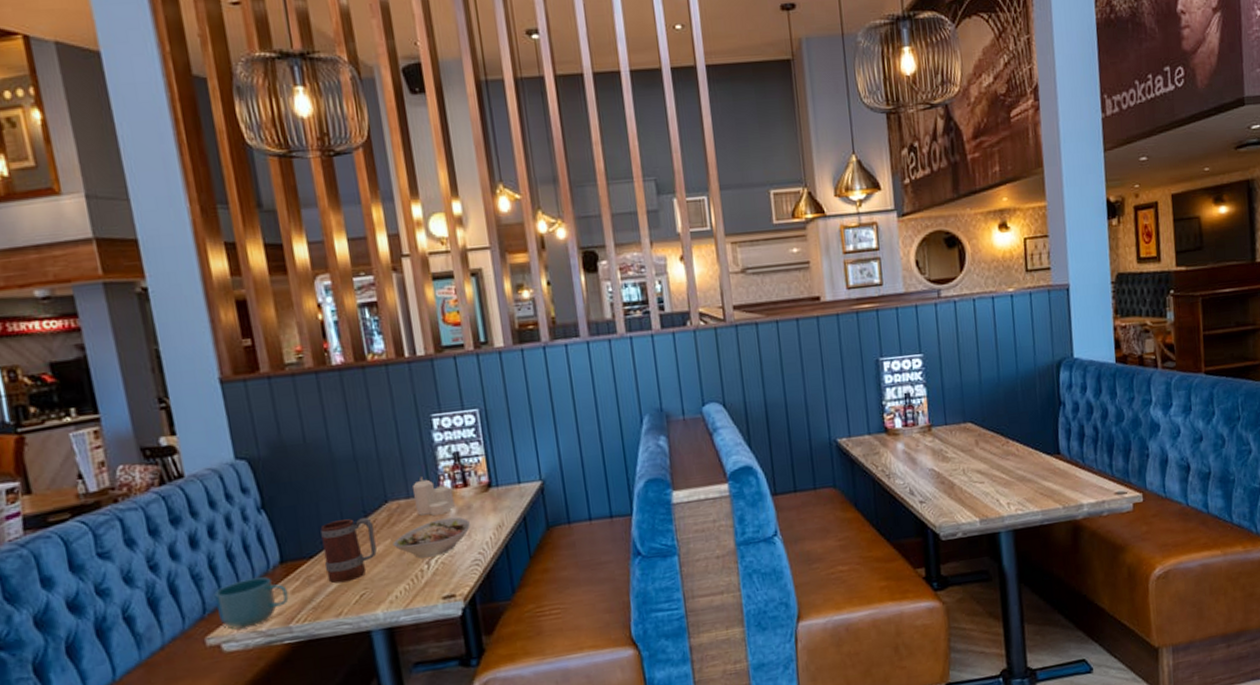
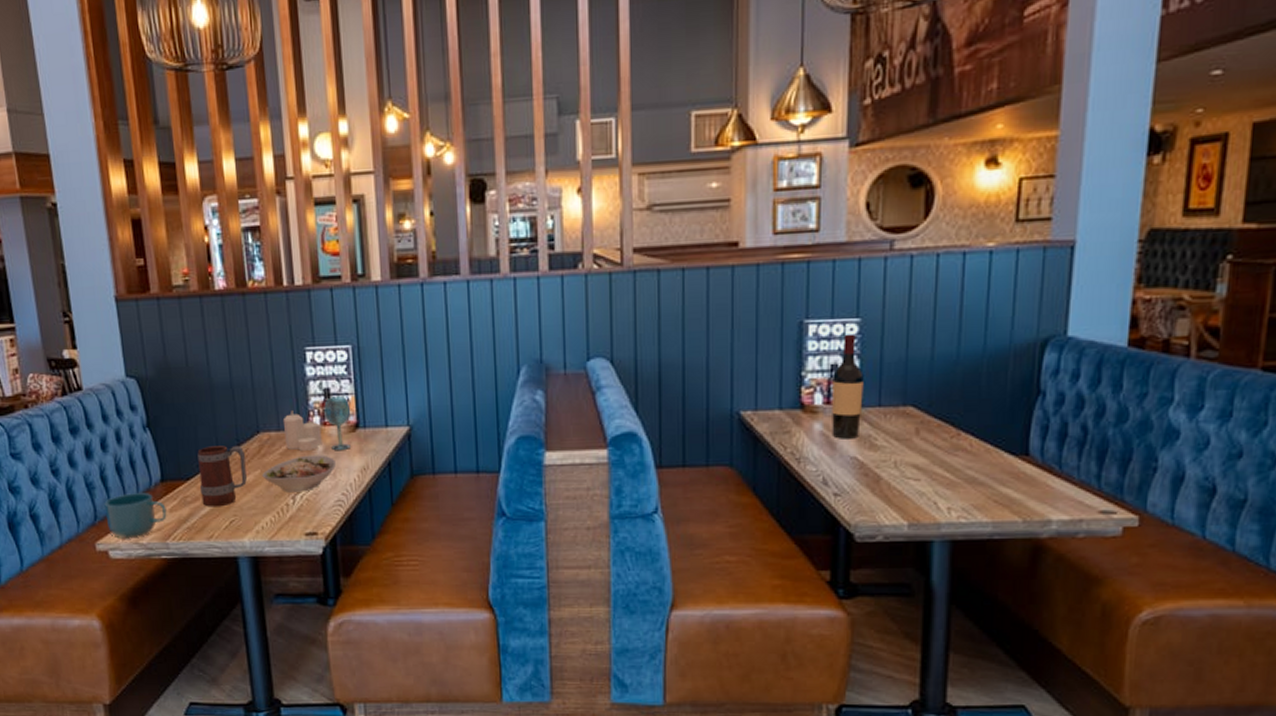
wine glass: none [454,458,484,511] -> present [324,396,351,450]
wine bottle: none [907,367,934,455] -> present [832,334,864,439]

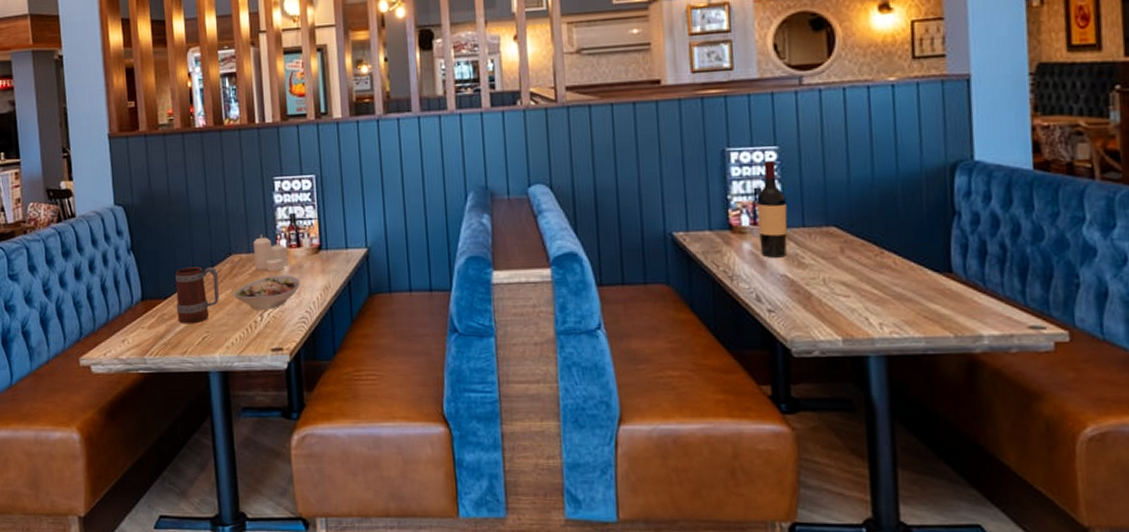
cup: present [104,493,167,539] -> none [89,311,146,354]
wine glass: present [324,396,351,450] -> none [290,221,315,270]

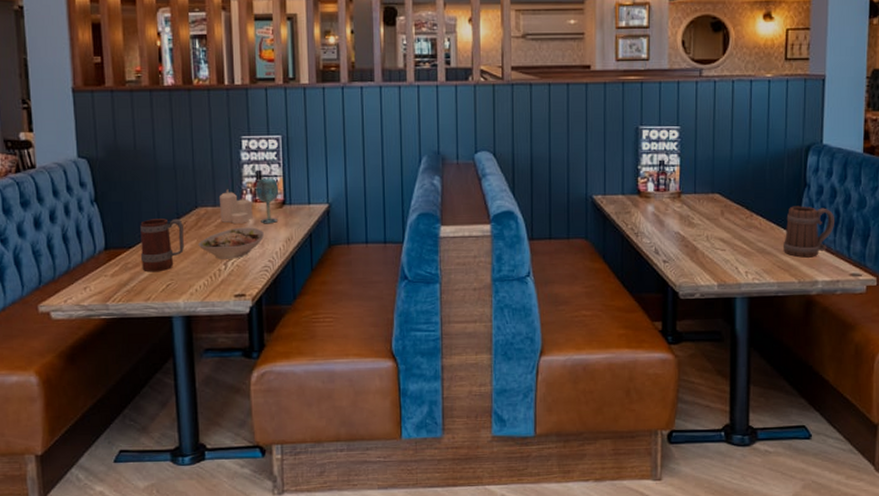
wine glass: none [290,221,315,270] -> present [256,178,279,223]
wine bottle: present [756,160,788,258] -> none [661,138,683,218]
beer mug: none [929,239,1000,306] -> present [784,206,834,258]

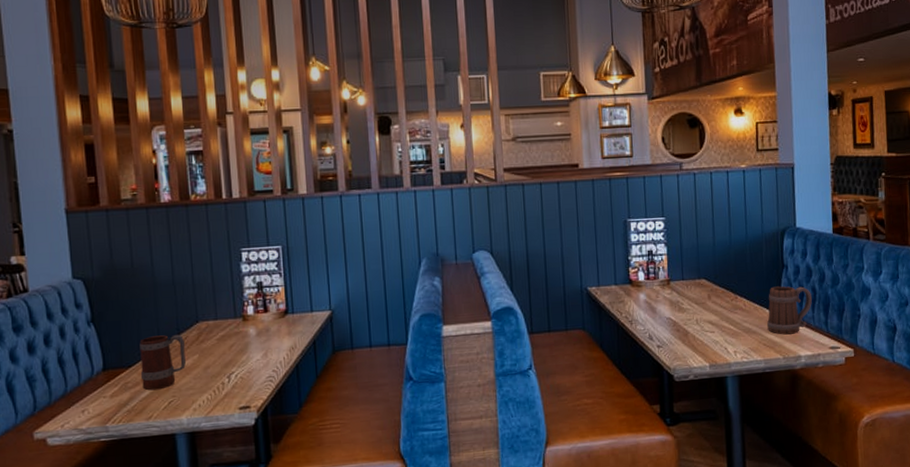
salad: present [198,227,264,260] -> none [200,338,267,373]
candle: present [219,189,253,225] -> none [220,302,255,337]
wine glass: present [256,178,279,223] -> none [257,288,281,334]

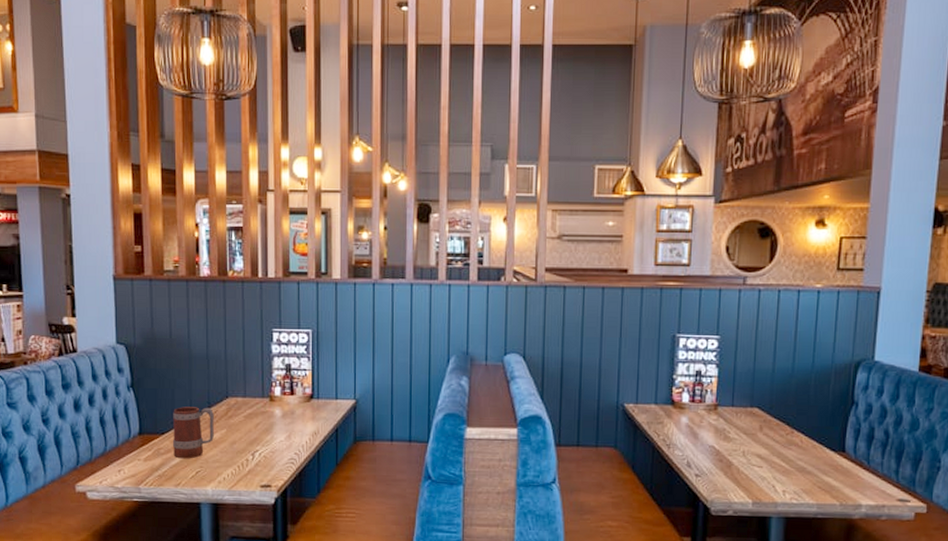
beer mug: present [767,286,812,335] -> none [825,424,883,480]

